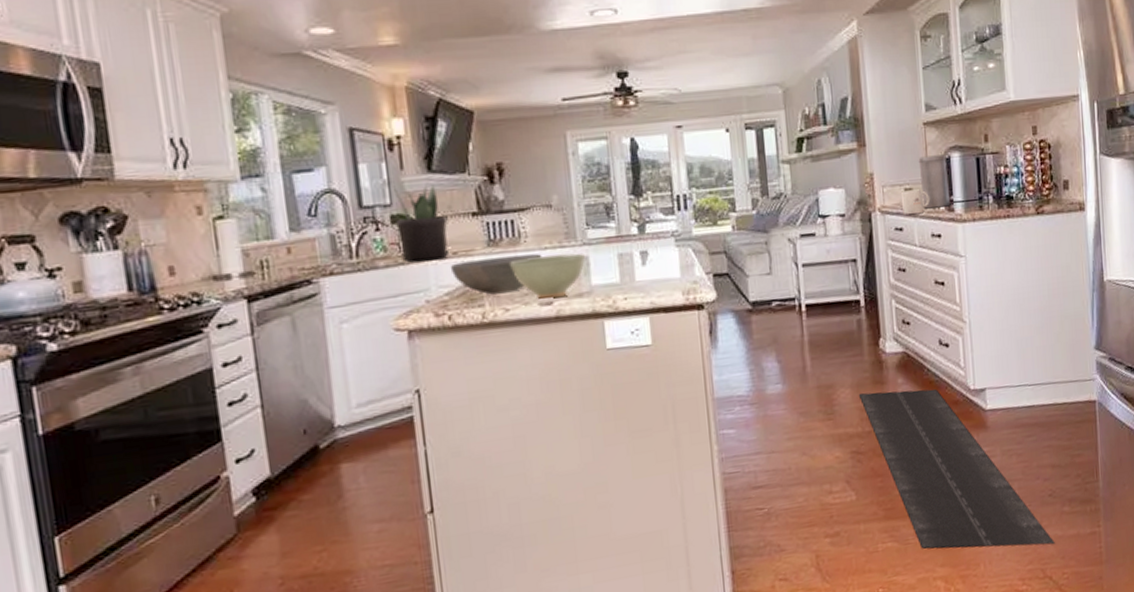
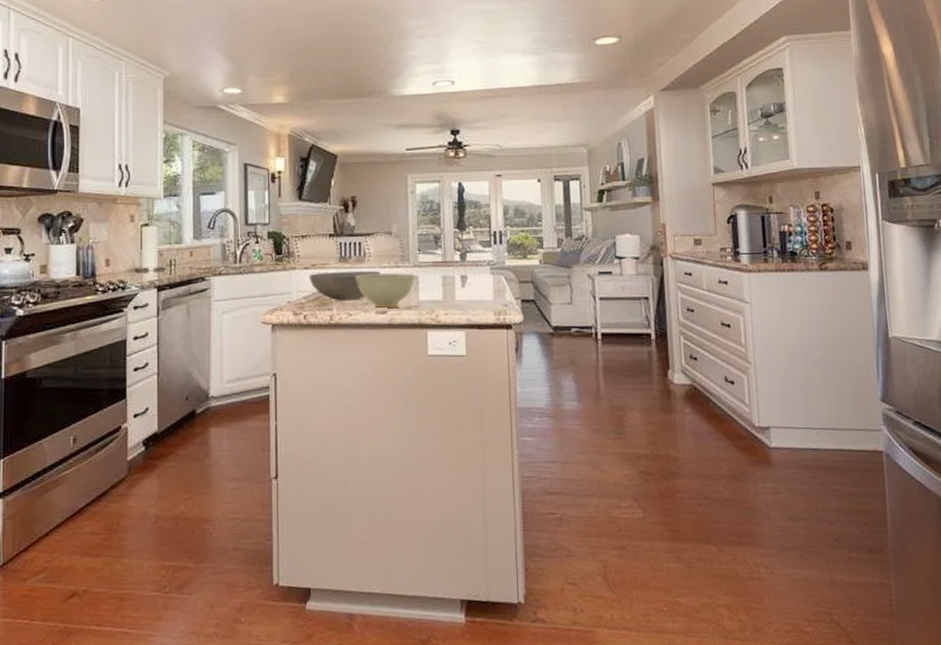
planter: present [393,184,448,263] -> none [271,209,310,270]
floor mat: present [860,389,1055,549] -> none [649,418,842,590]
mug: present [900,189,929,215] -> none [690,240,717,262]
canister: present [918,154,951,209] -> none [707,211,737,258]

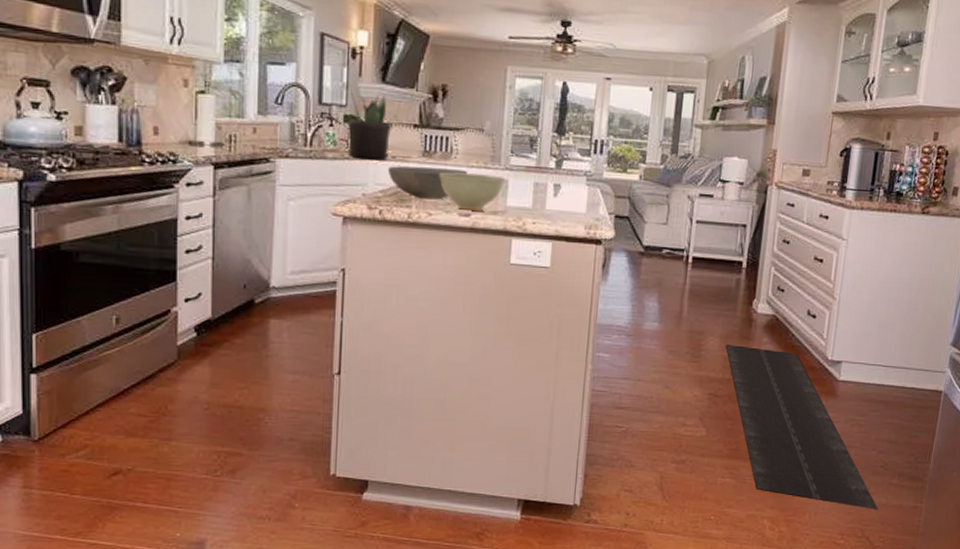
planter: none [271,209,310,270] -> present [348,89,392,161]
floor mat: none [649,418,842,590] -> present [726,345,878,510]

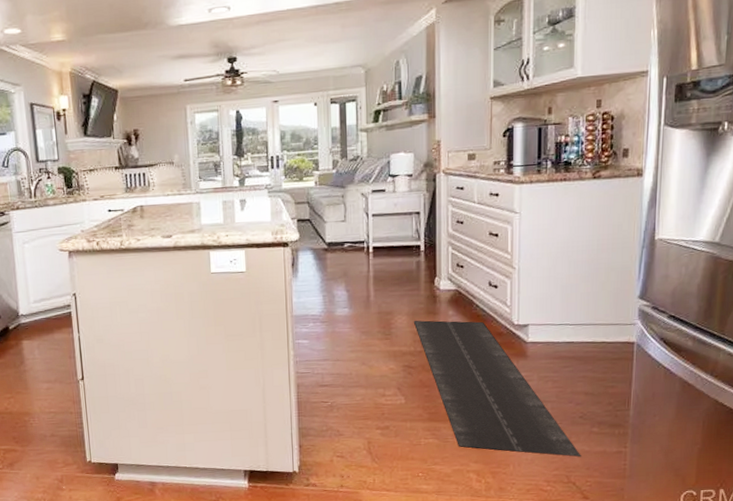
planter: present [348,89,392,161] -> none [60,145,98,202]
bowl: present [387,166,468,200] -> none [98,199,165,228]
bowl: present [439,172,506,212] -> none [141,199,198,234]

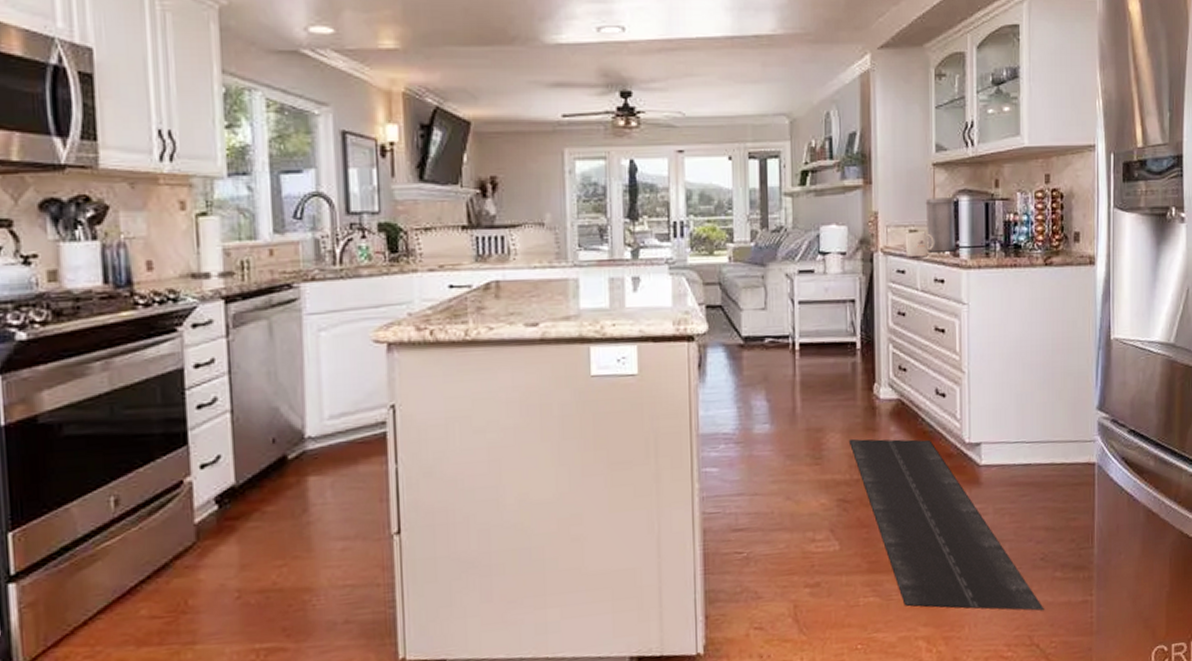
mug: none [464,155,490,177] -> present [905,232,934,258]
canister: none [483,125,511,172] -> present [925,197,956,253]

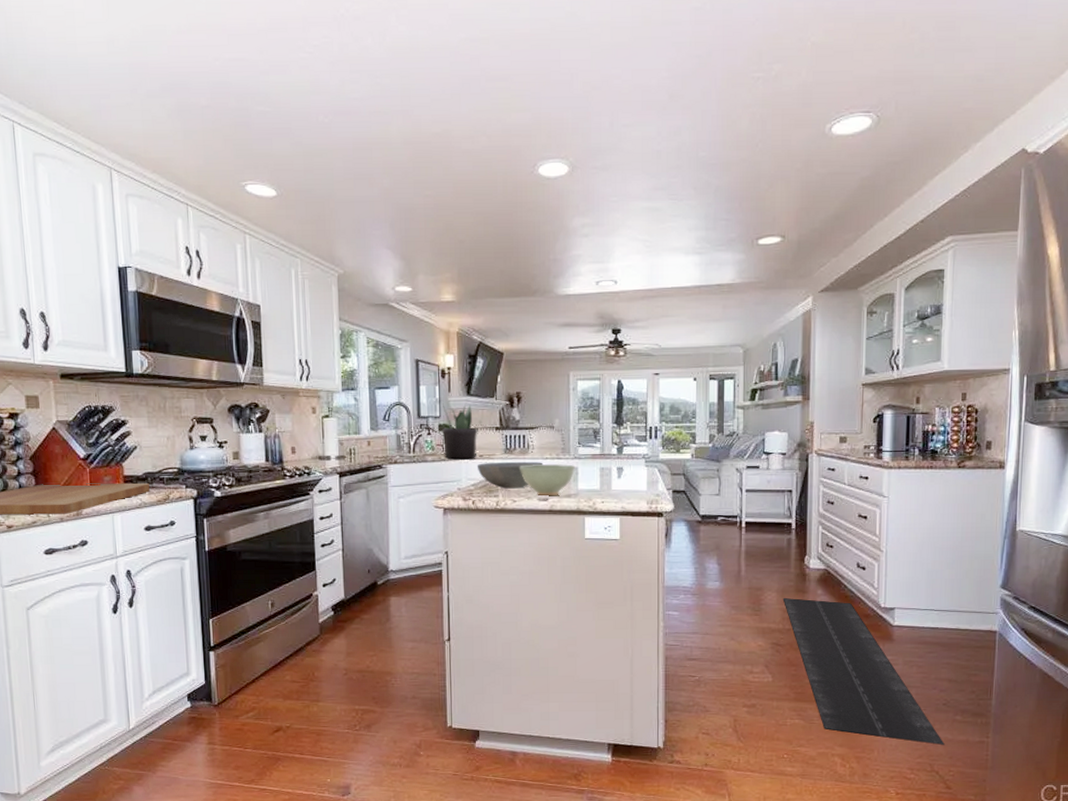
planter: none [383,193,437,273] -> present [442,403,478,460]
bowl: none [435,272,531,312] -> present [477,461,544,489]
bowl: none [497,274,576,321] -> present [520,464,576,497]
mug: present [905,232,934,258] -> none [835,438,861,459]
canister: present [925,197,956,253] -> none [854,411,880,455]

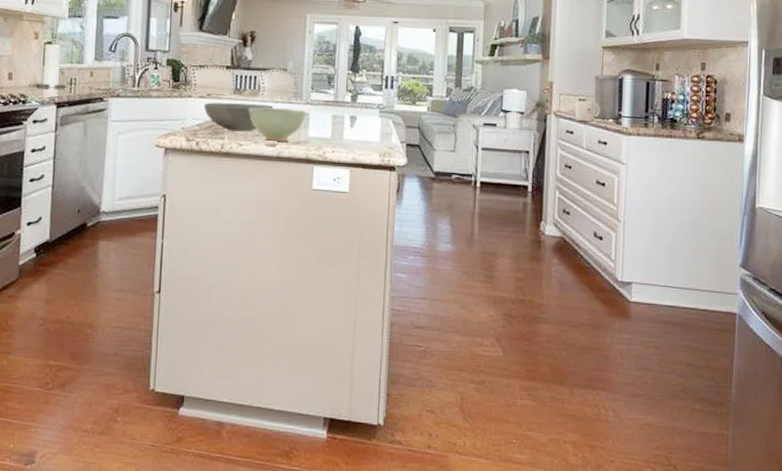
planter: present [442,403,478,460] -> none [170,38,208,98]
floor mat: present [784,598,945,746] -> none [517,266,683,437]
mug: none [835,438,861,459] -> present [574,100,600,122]
canister: none [854,411,880,455] -> present [594,74,620,120]

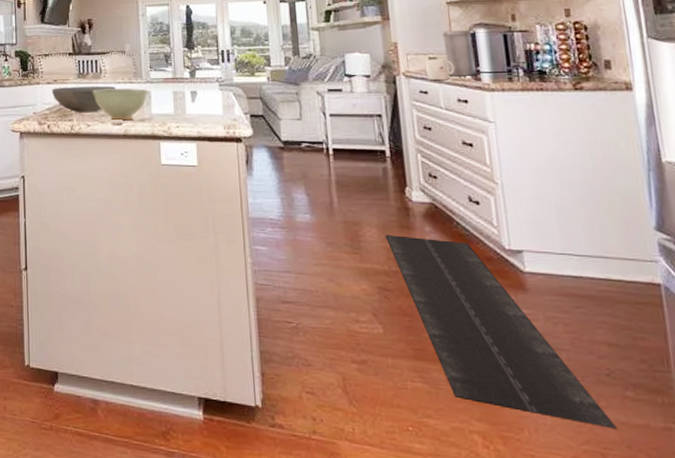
floor mat: none [517,266,683,437] -> present [386,235,617,430]

